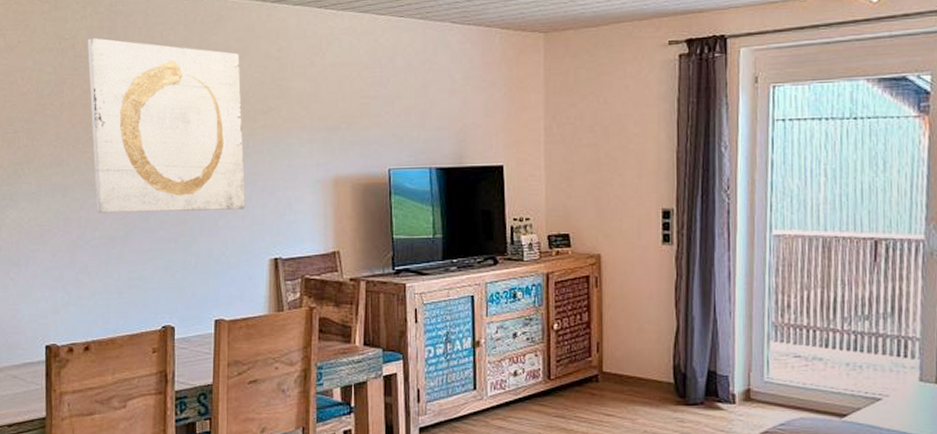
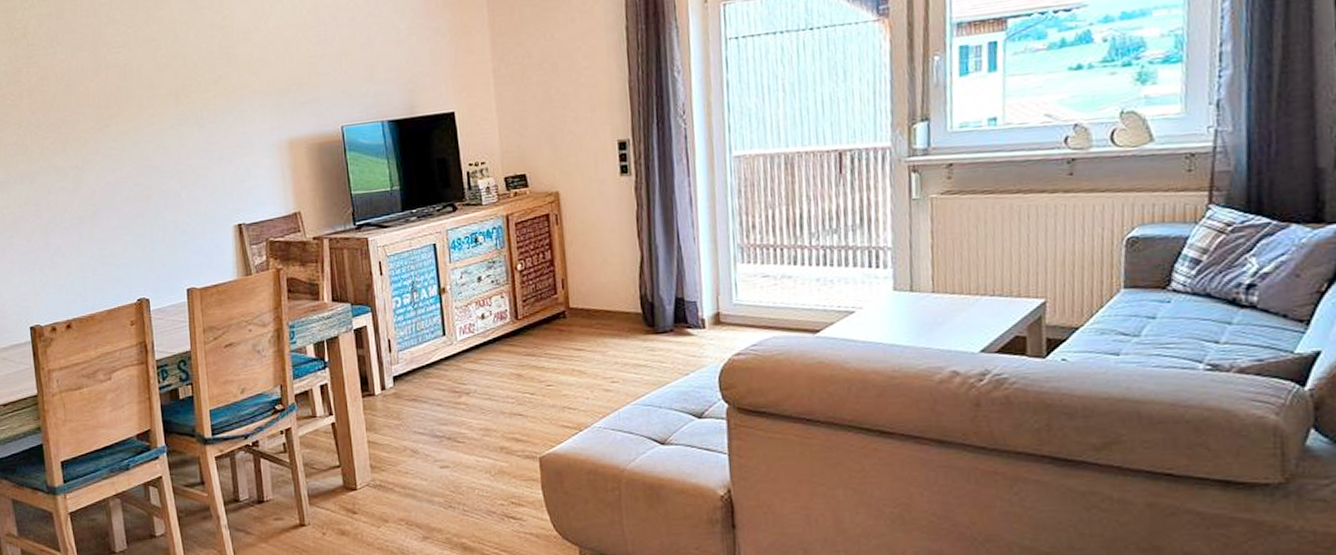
wall art: present [88,38,246,213] -> none [38,24,206,195]

